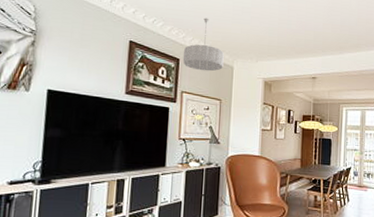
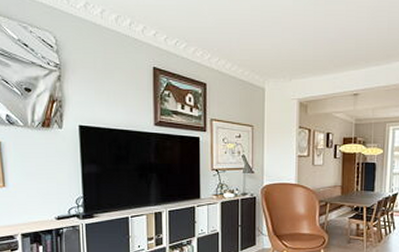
chandelier: present [182,18,224,72] -> none [209,34,254,95]

